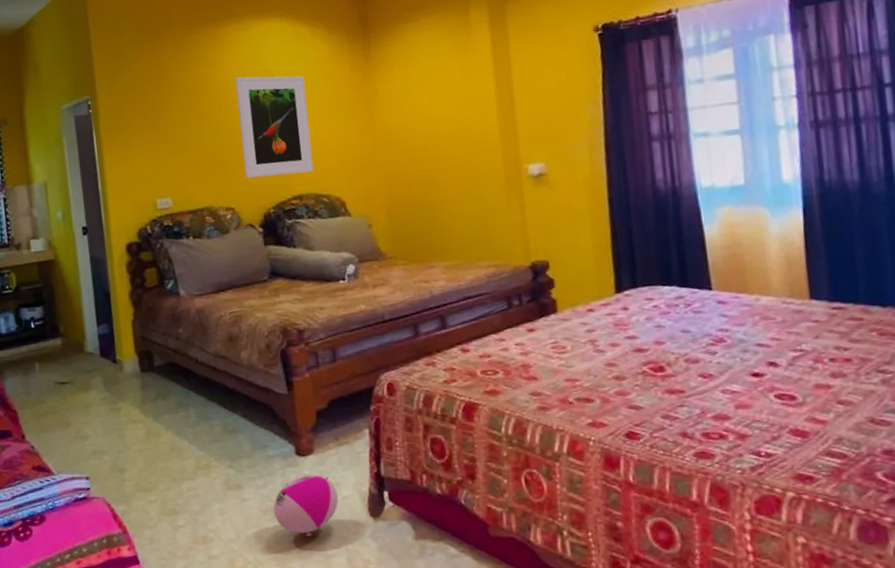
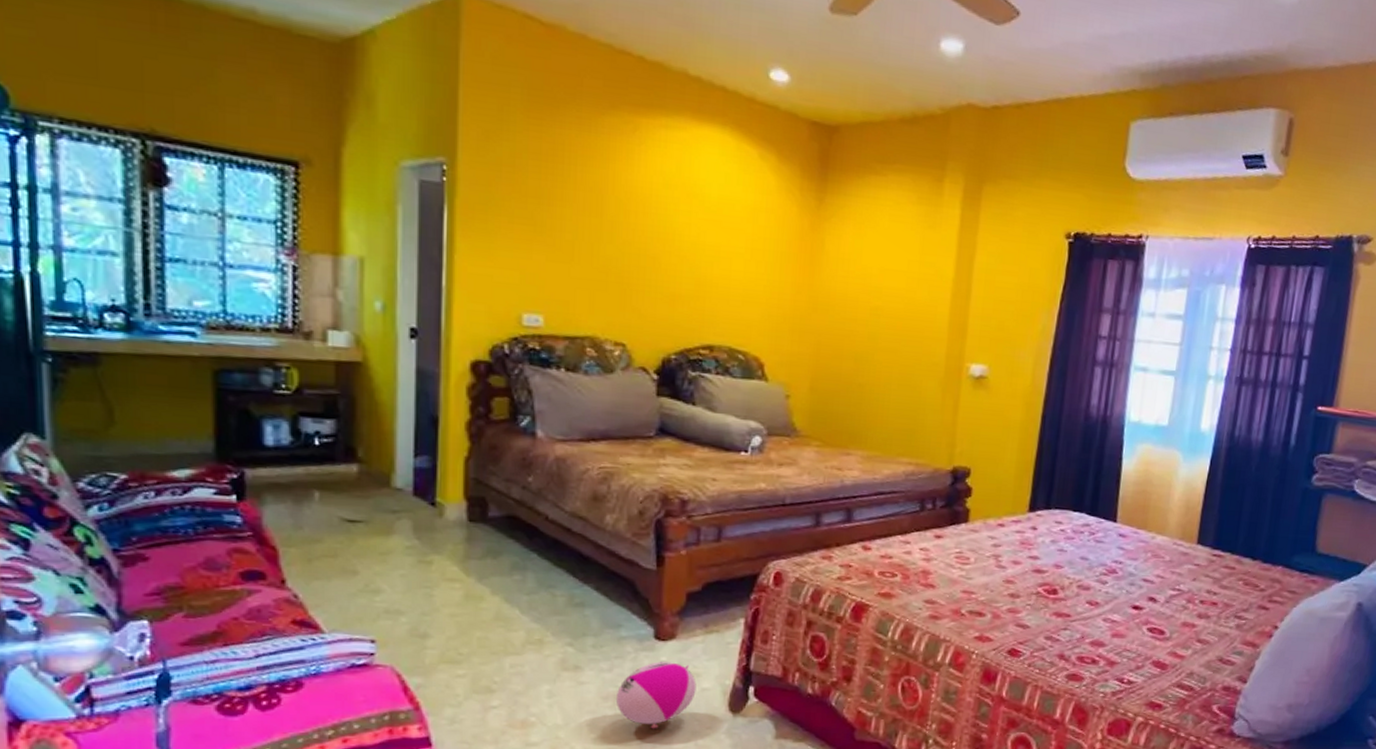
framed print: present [235,76,314,178] -> none [646,185,740,321]

